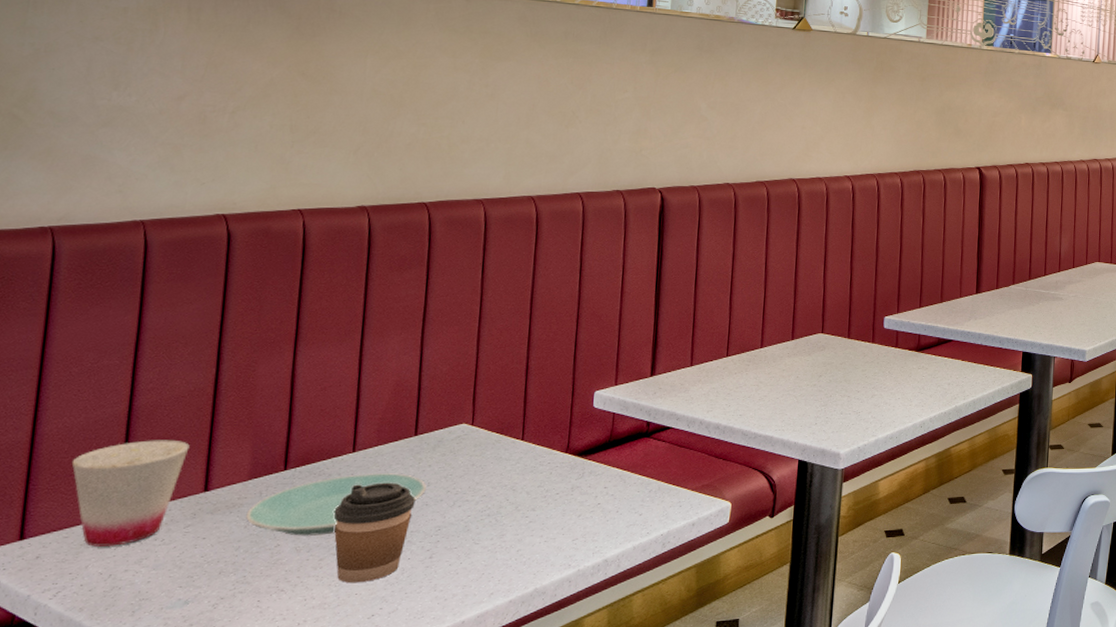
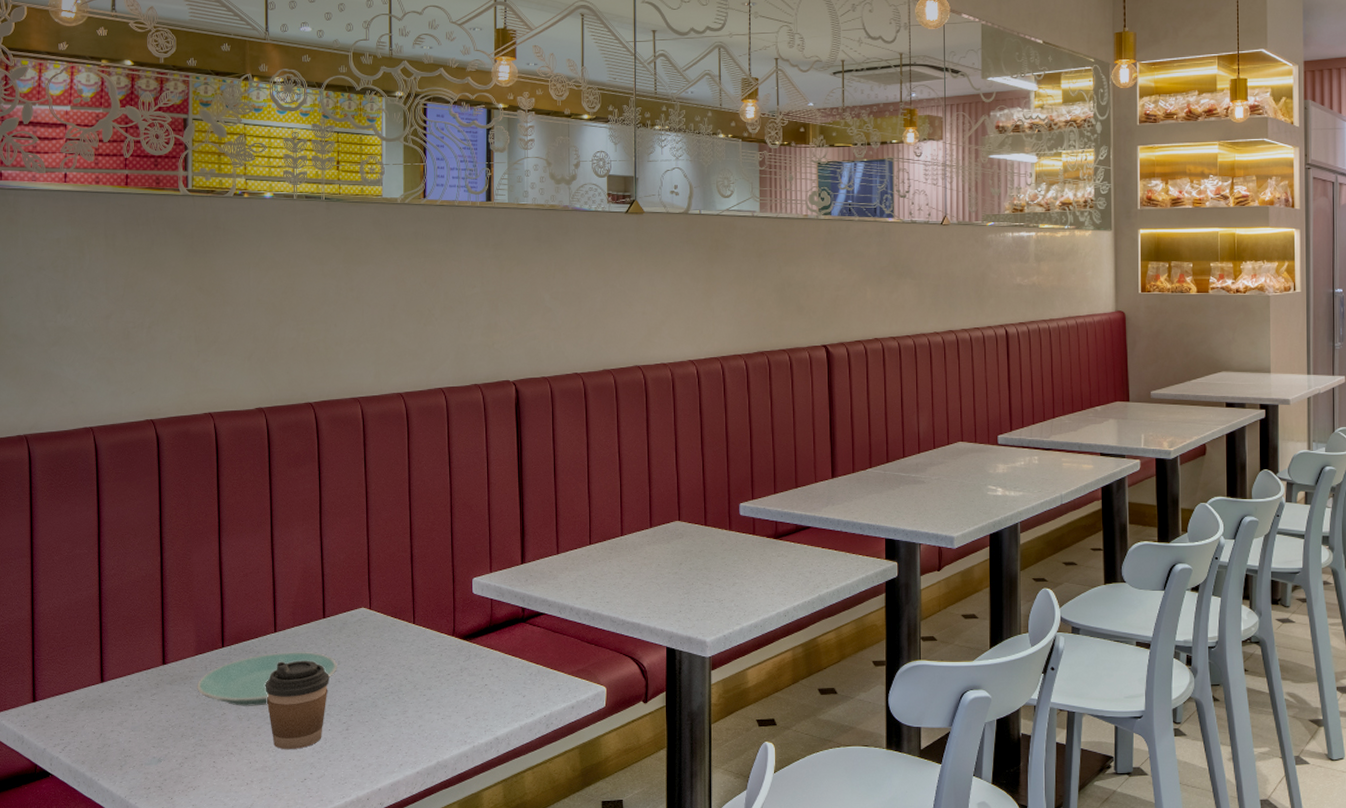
cup: present [71,439,190,547] -> none [62,619,148,711]

